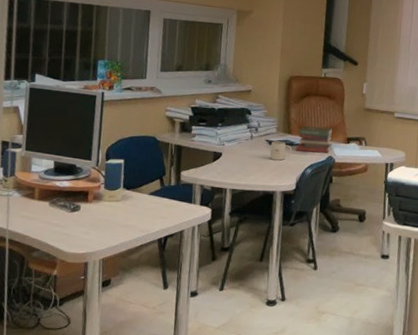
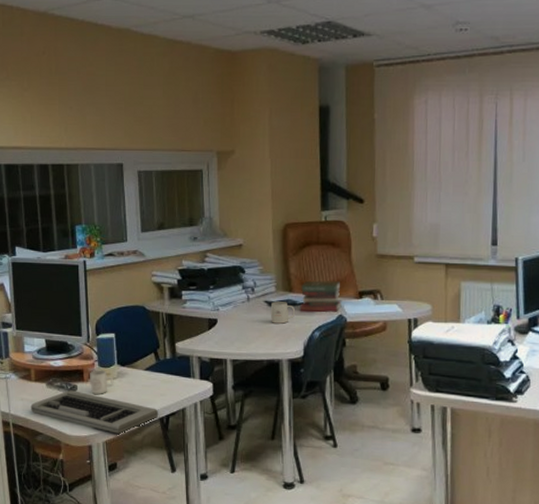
computer keyboard: none [29,210,158,253] -> present [30,390,159,435]
mug: none [93,192,118,215] -> present [90,369,114,394]

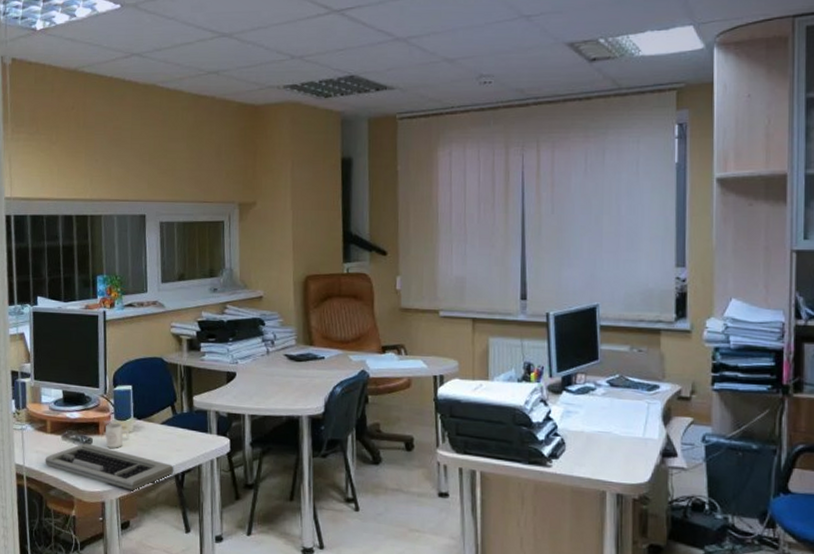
mug: present [270,301,296,324] -> none [290,355,317,379]
books: present [299,280,342,313] -> none [320,334,364,368]

